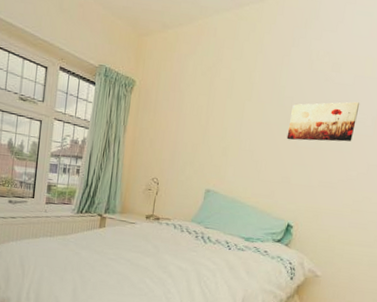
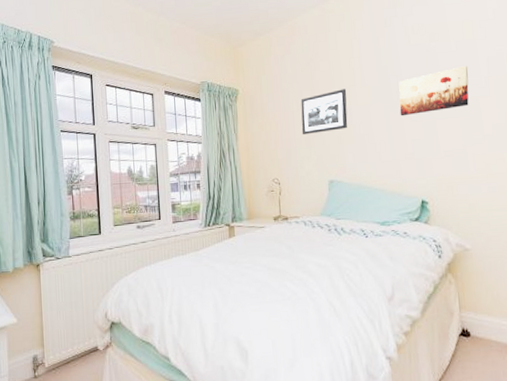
picture frame: none [189,101,242,142] -> present [300,89,348,134]

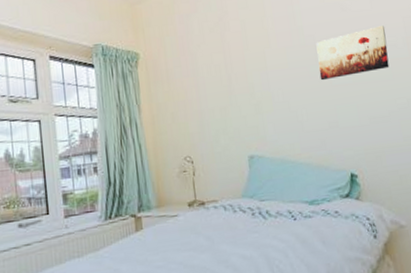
picture frame: present [300,89,348,134] -> none [211,51,265,104]

